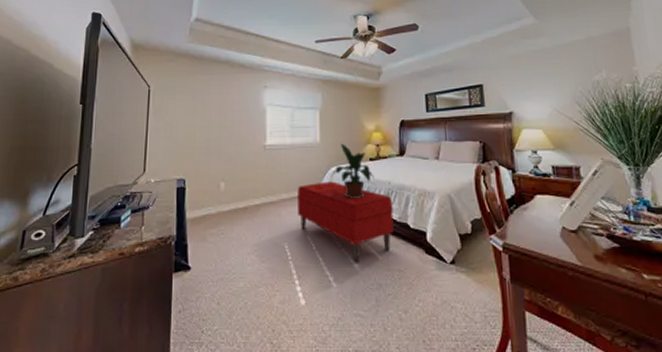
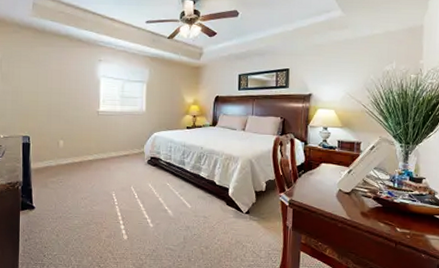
bench: present [298,181,394,262] -> none [124,144,203,209]
potted plant: present [331,143,374,198] -> none [153,113,190,159]

